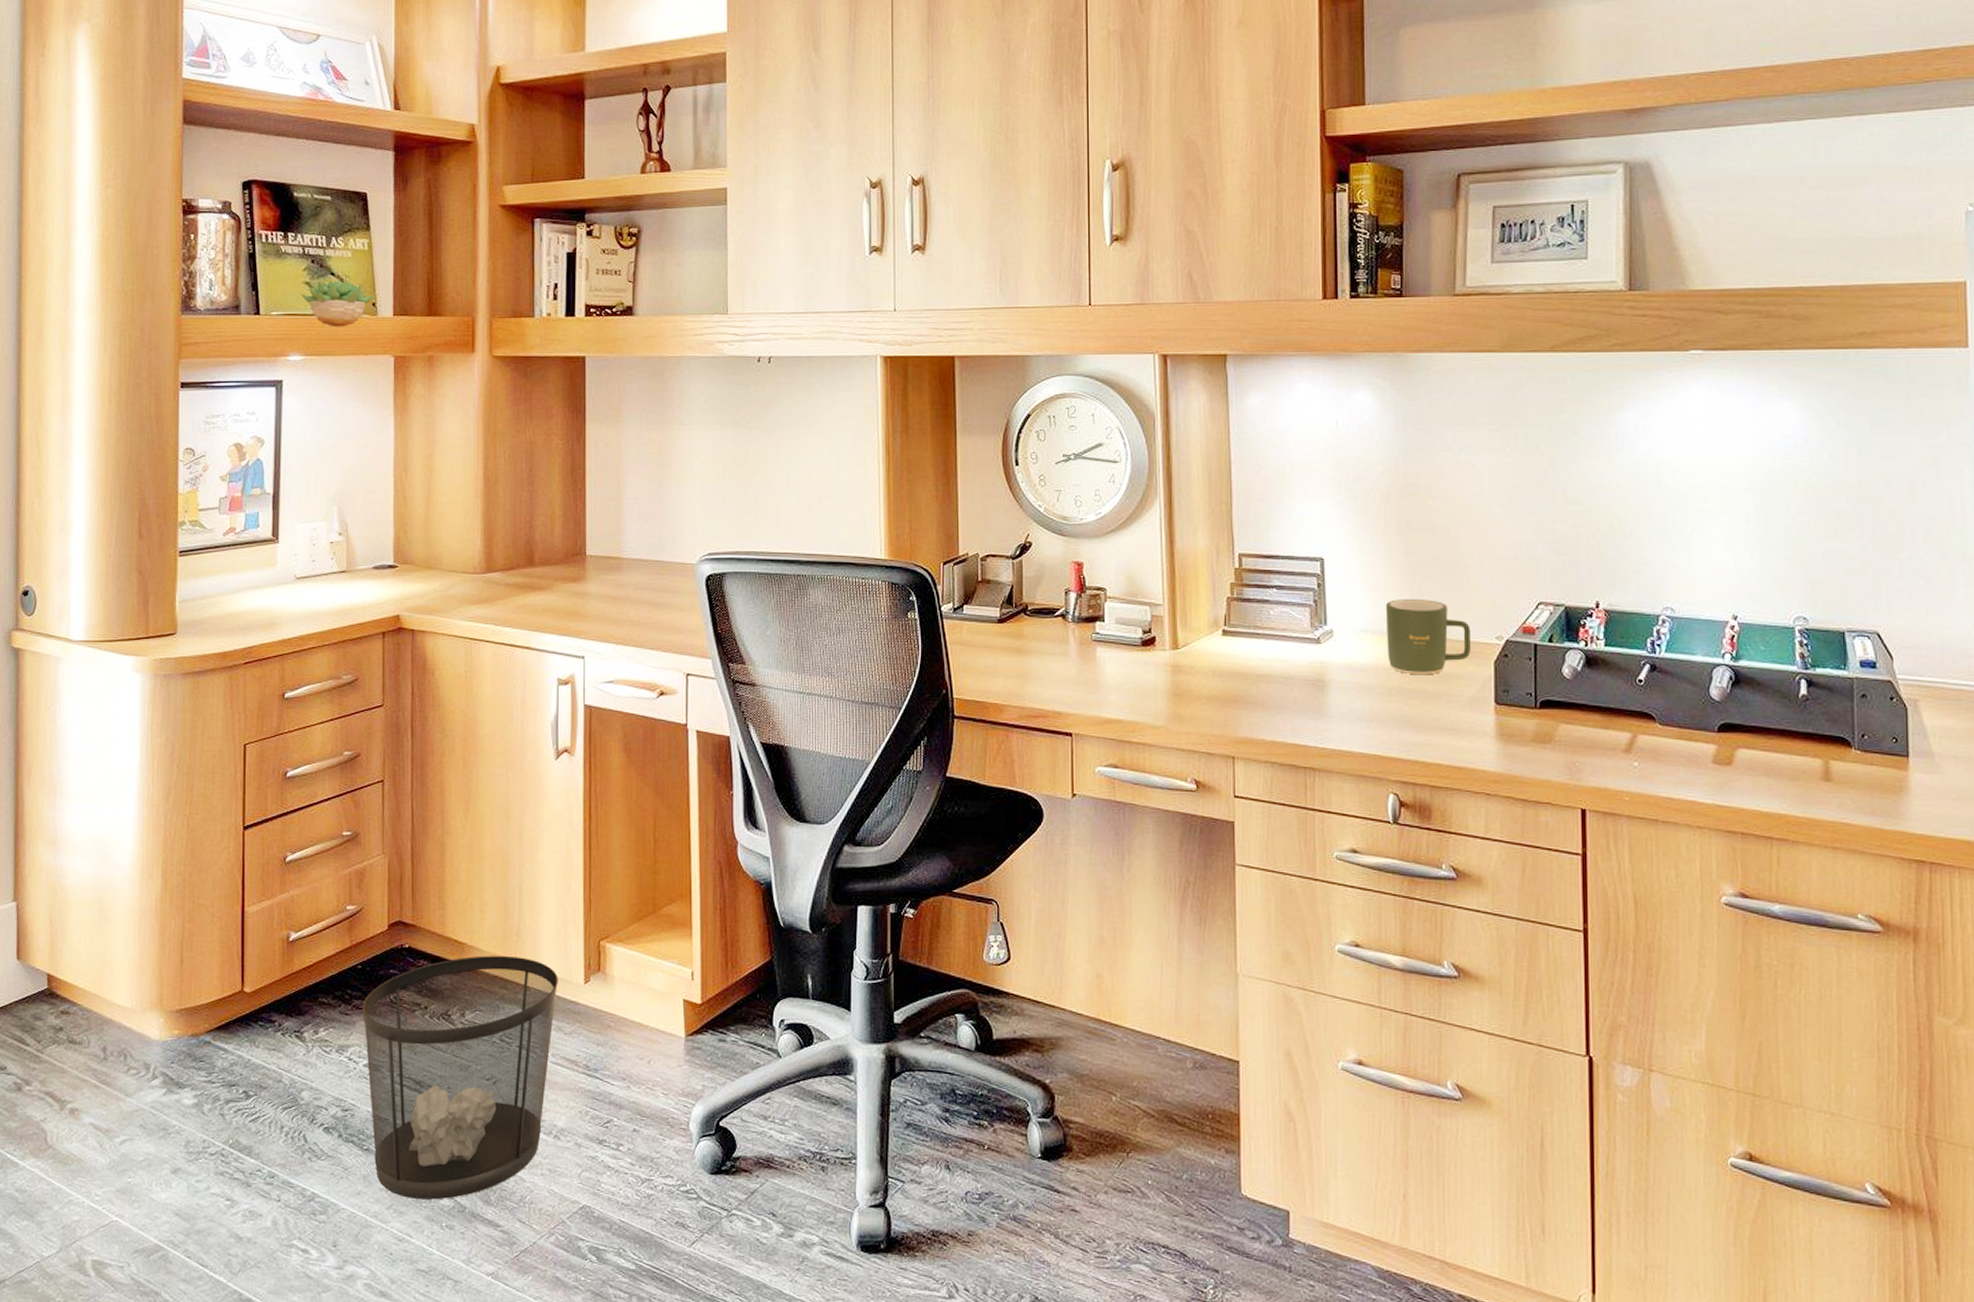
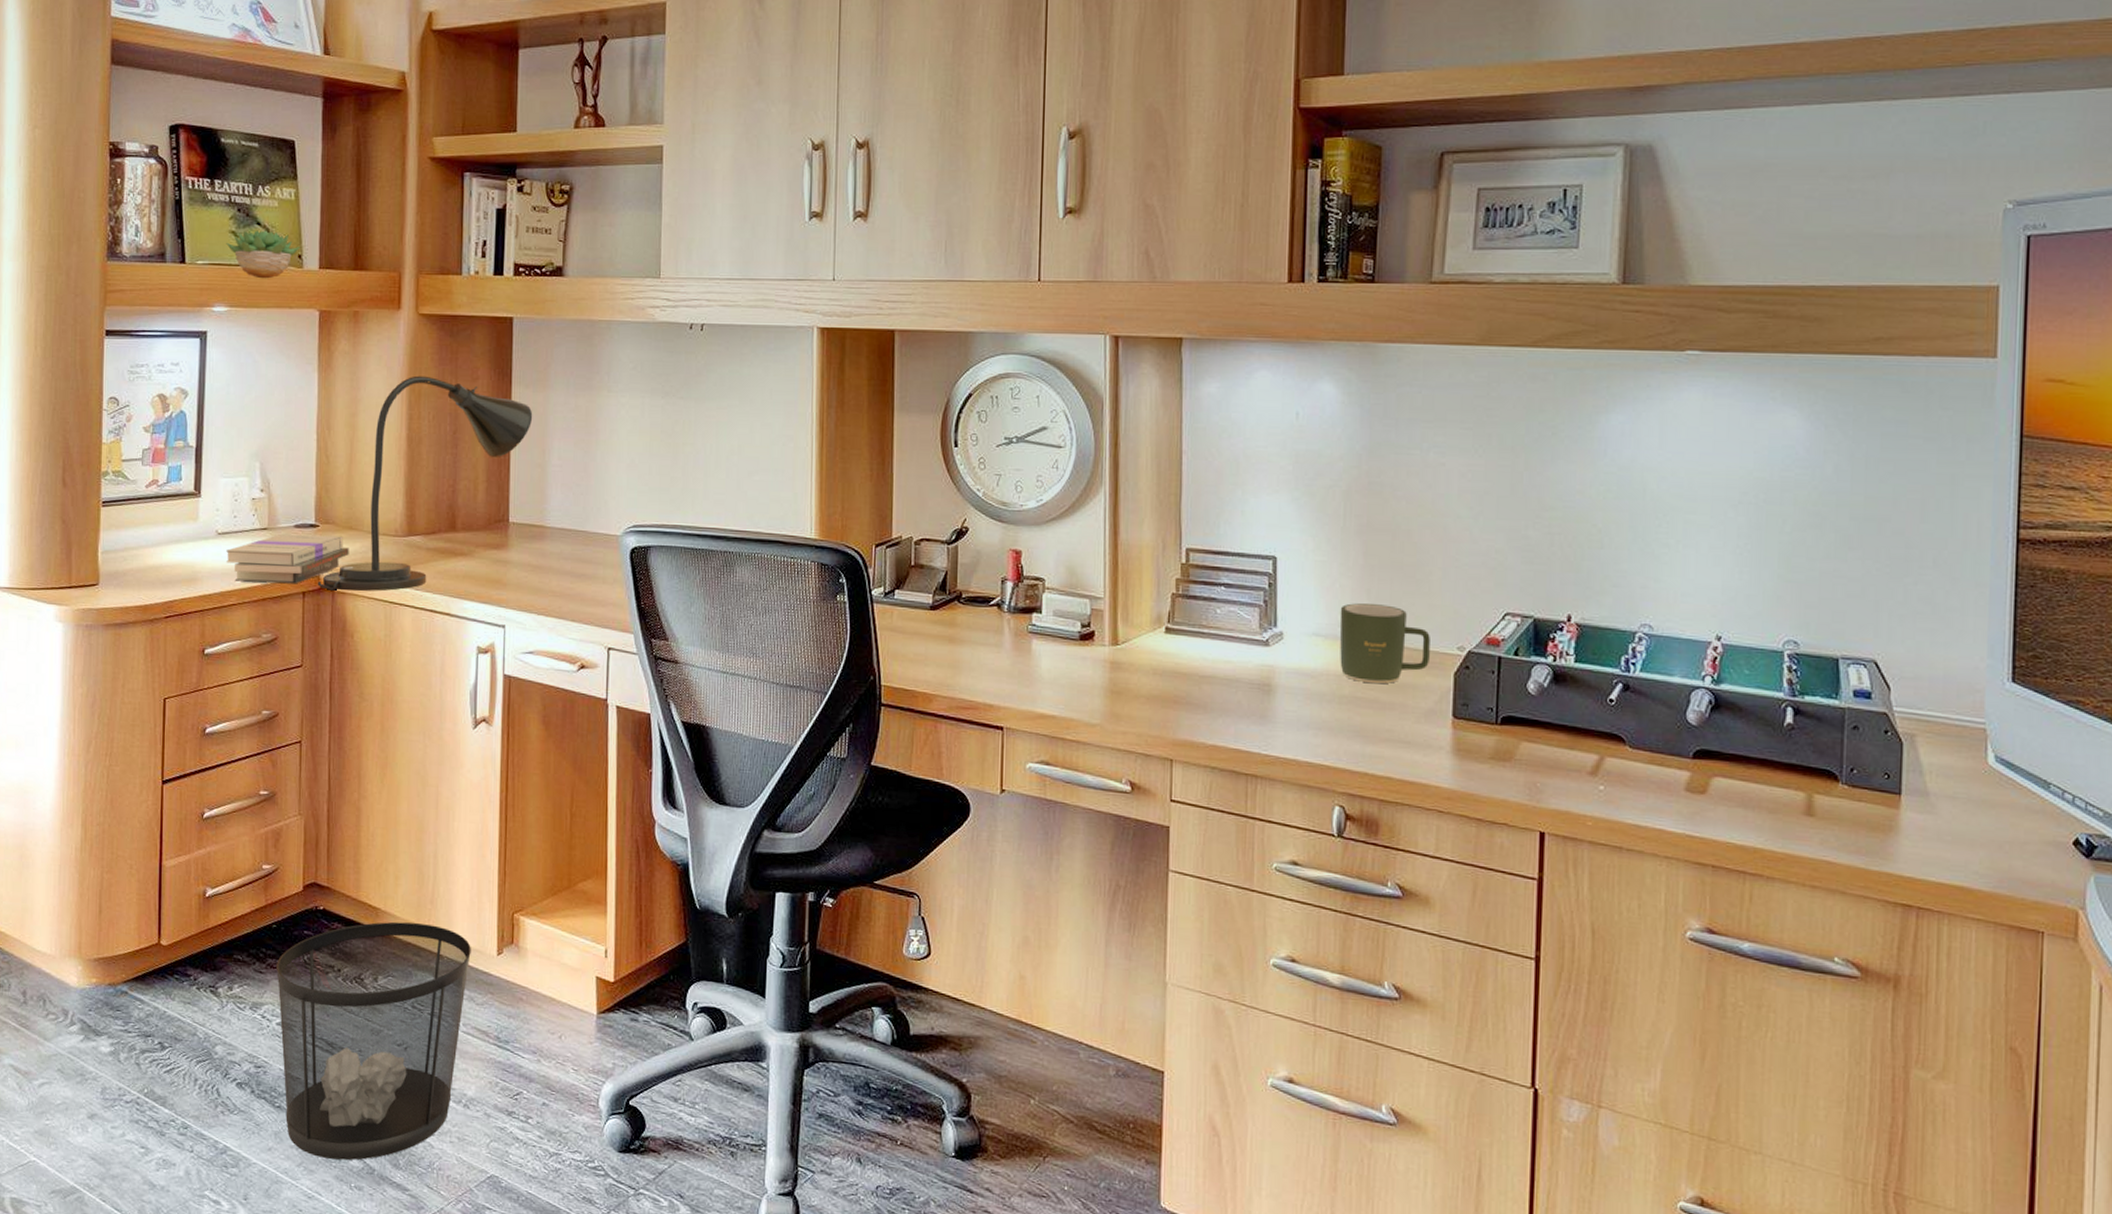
books: none [305,575,428,625] -> present [226,534,349,584]
desk lamp: none [396,416,607,631] -> present [317,375,533,592]

